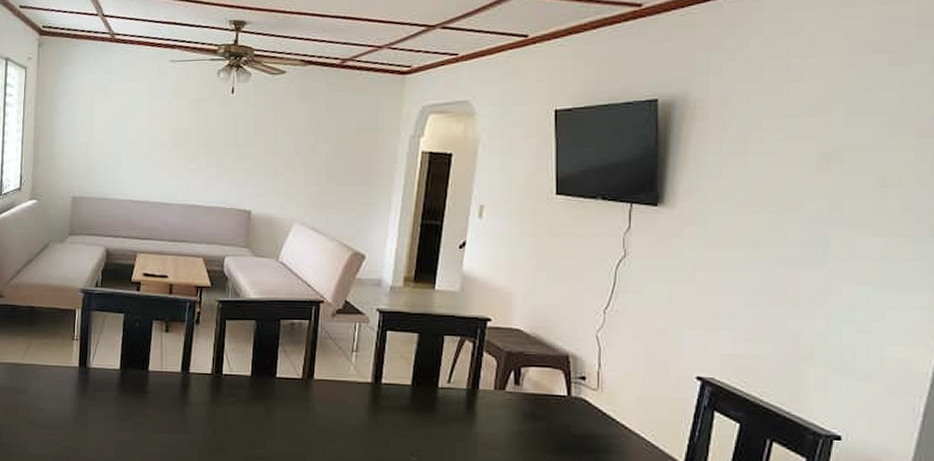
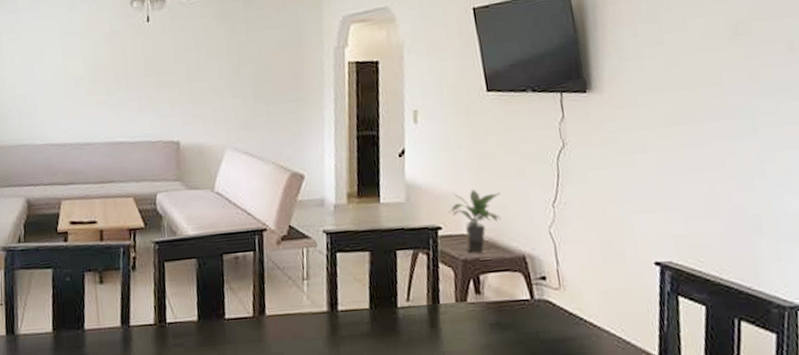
potted plant: none [499,287,554,347] -> present [447,189,501,254]

